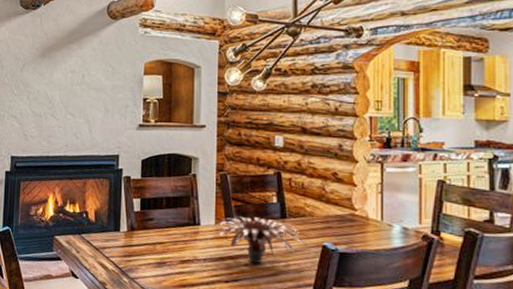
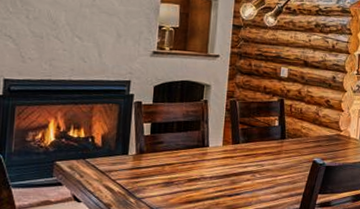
plant: present [207,216,309,264] -> none [215,138,302,179]

